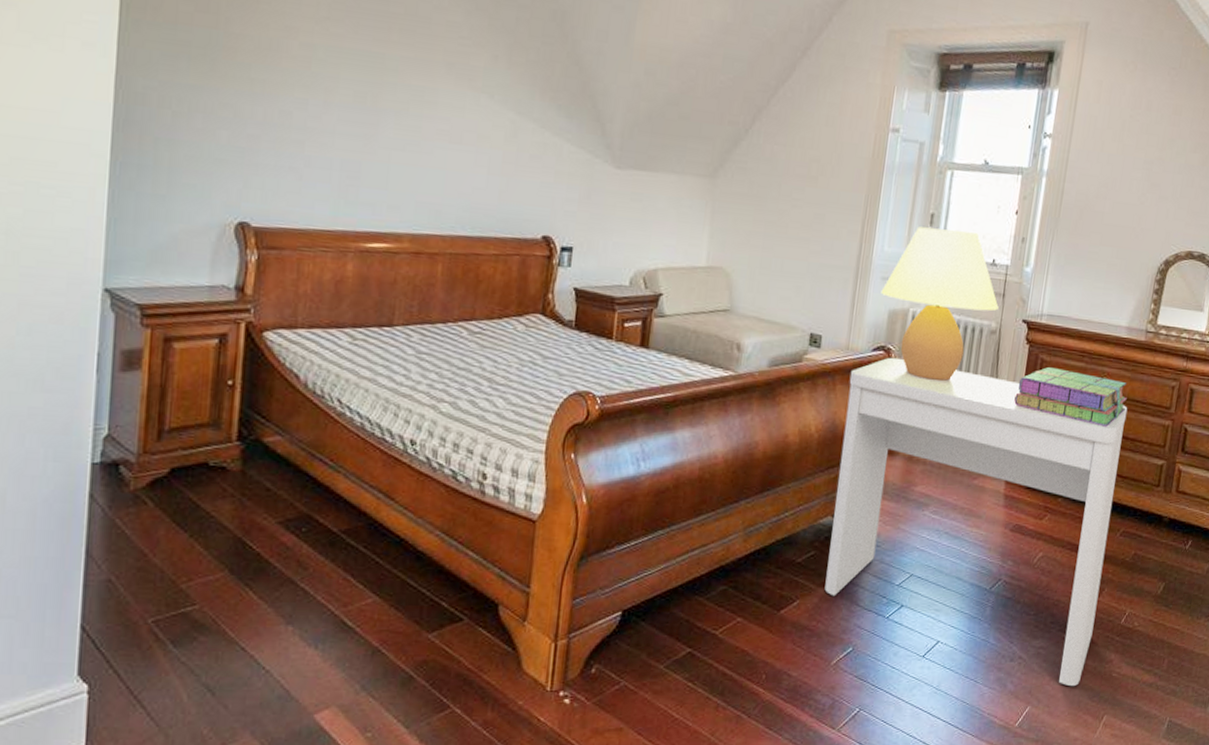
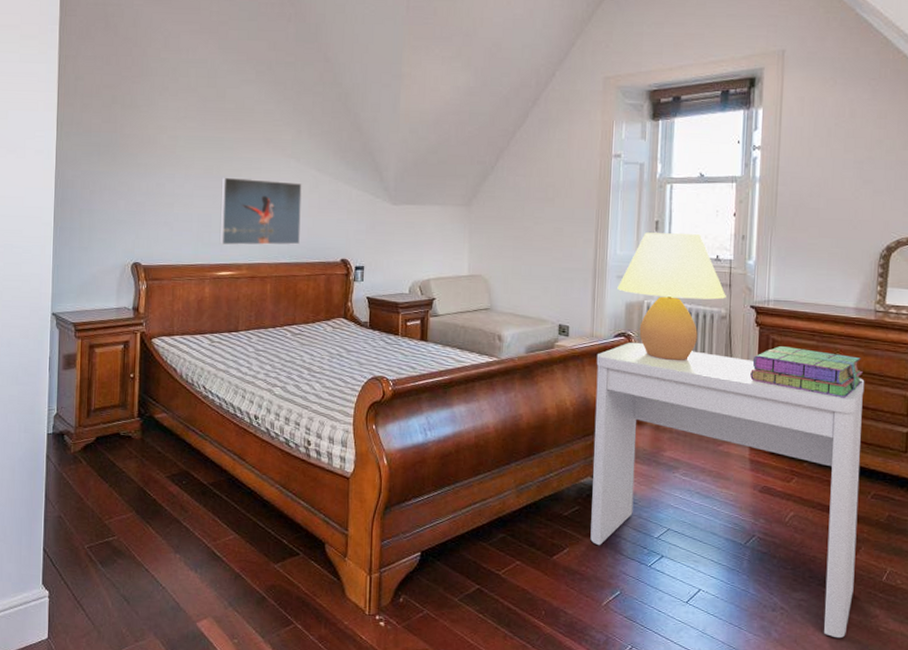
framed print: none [371,109,495,213] -> present [219,177,302,246]

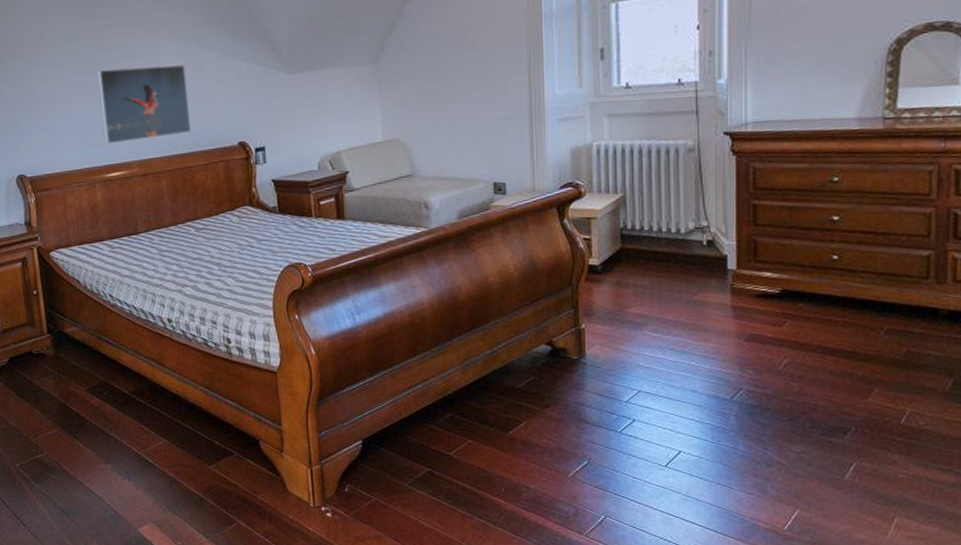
desk: present [590,342,865,639] -> none [540,191,873,490]
table lamp: present [617,232,726,360] -> none [559,57,693,207]
stack of books: present [749,346,863,398] -> none [726,173,870,225]

